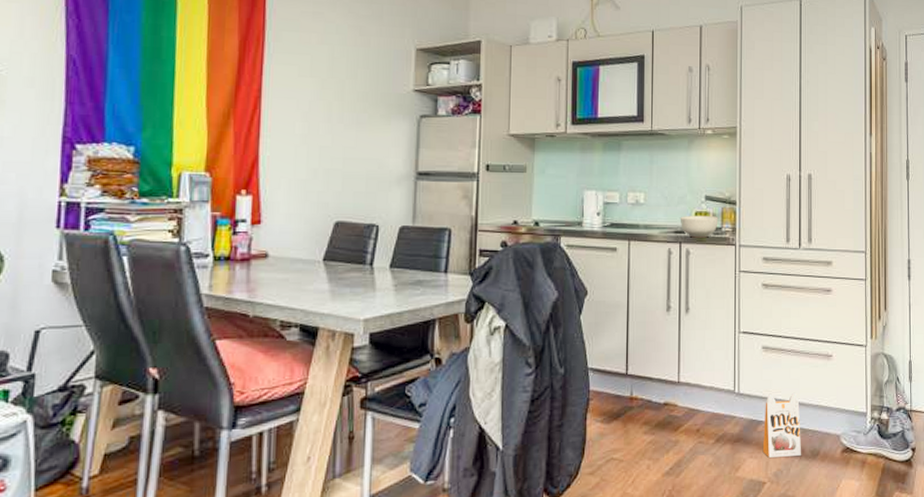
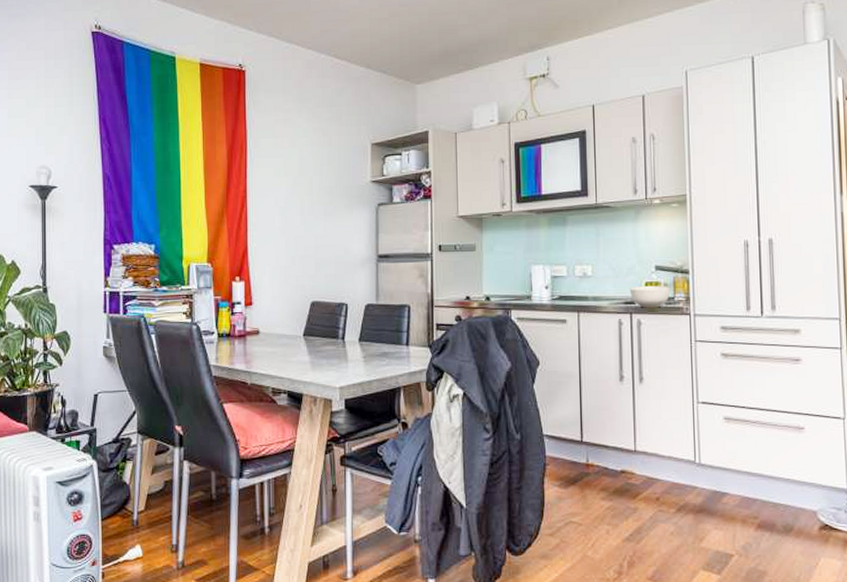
shopping bag: present [763,392,801,458] -> none [729,465,772,530]

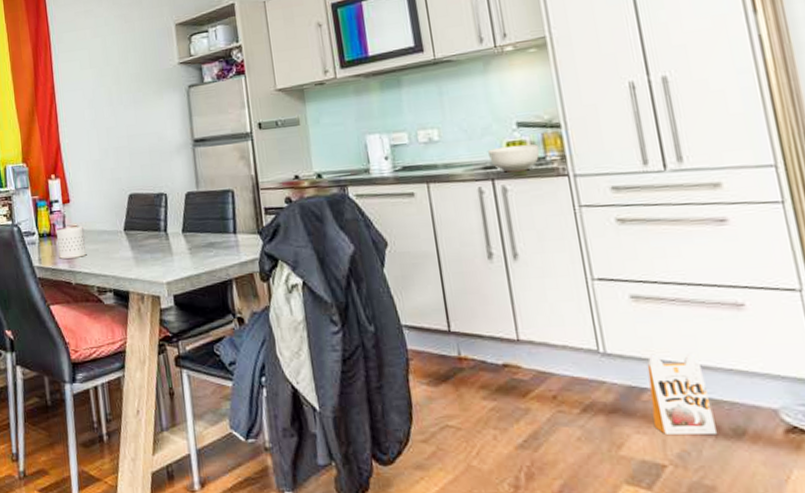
mug: none [235,329,265,359] -> present [56,226,86,259]
shopping bag: none [729,465,772,530] -> present [646,352,716,434]

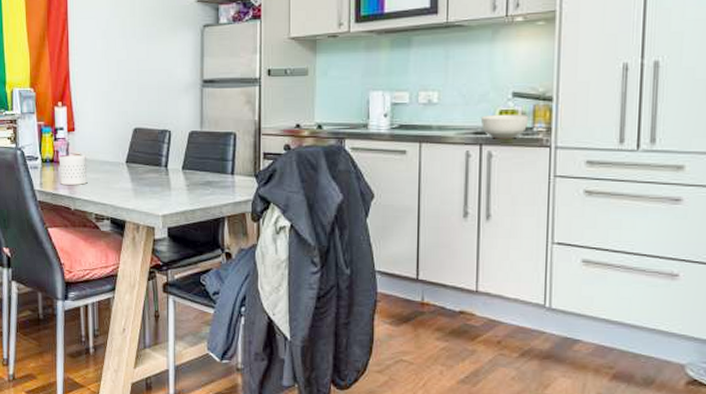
shopping bag: present [646,352,716,434] -> none [580,311,631,381]

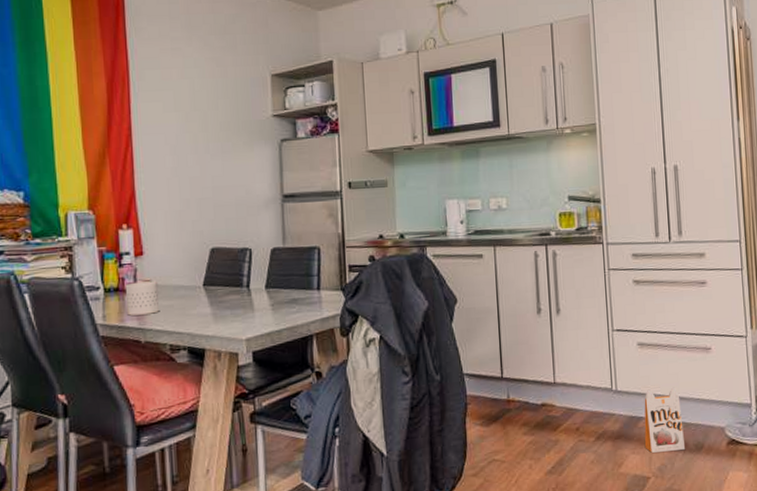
bowl: present [480,114,529,139] -> none [544,215,584,239]
shopping bag: none [580,311,631,381] -> present [644,387,685,453]

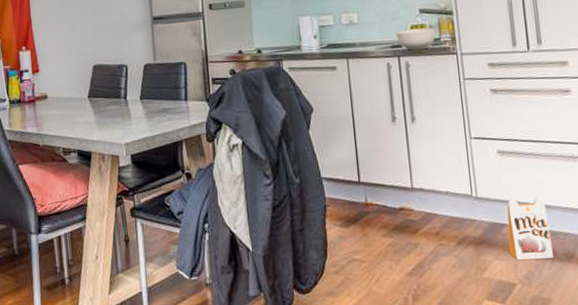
mug: present [125,281,160,316] -> none [25,94,53,123]
bowl: none [544,215,584,239] -> present [395,27,436,51]

